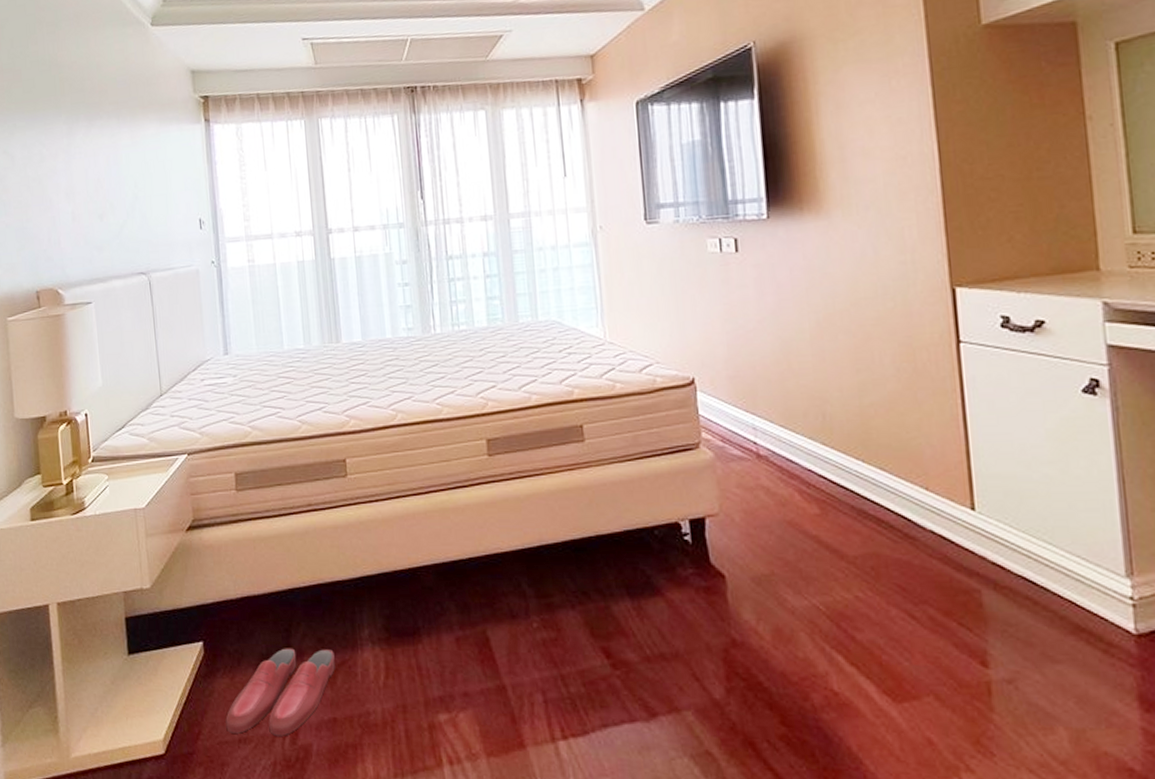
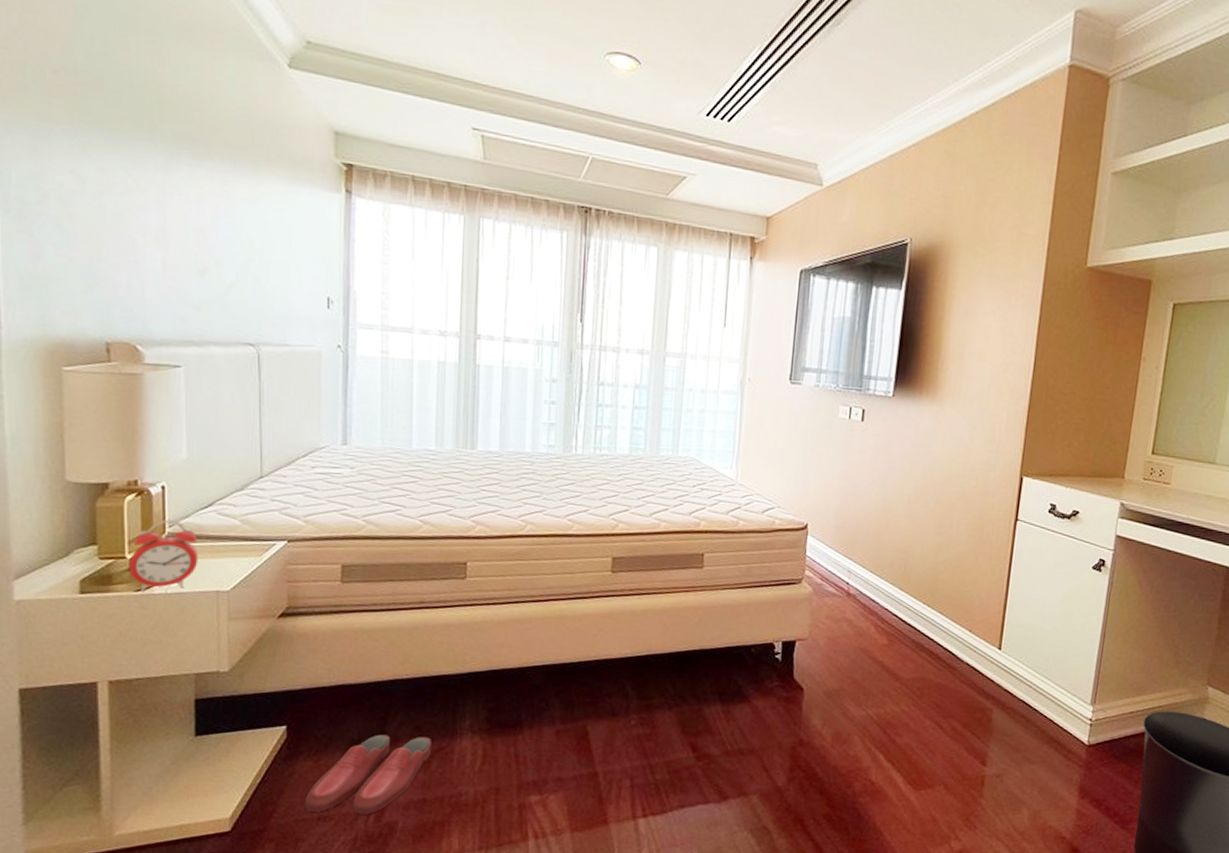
alarm clock: none [65,444,118,515] -> present [129,520,198,591]

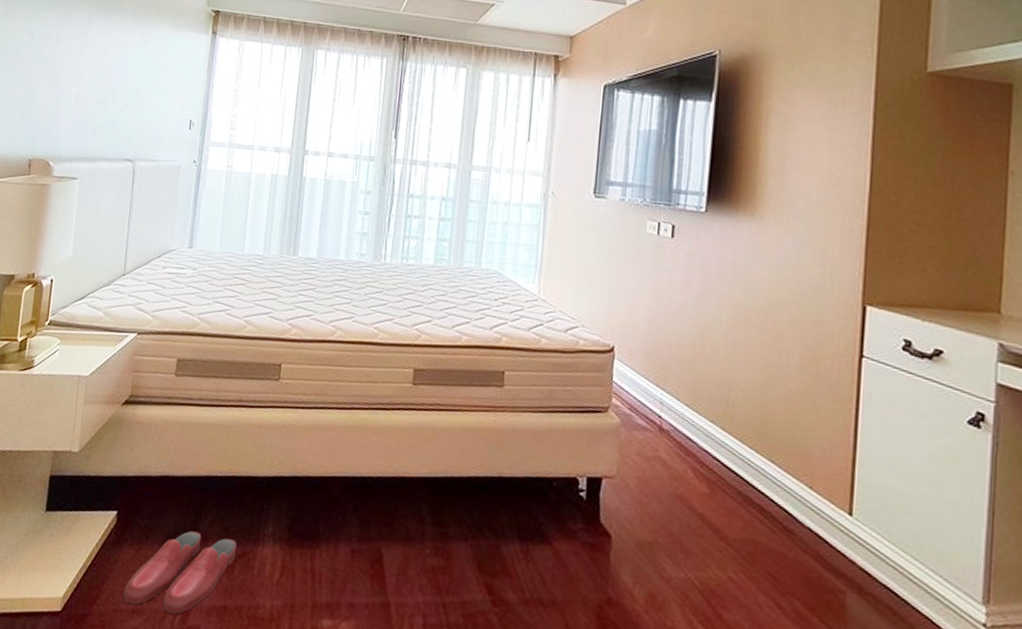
alarm clock: present [129,520,198,591] -> none [18,308,70,371]

